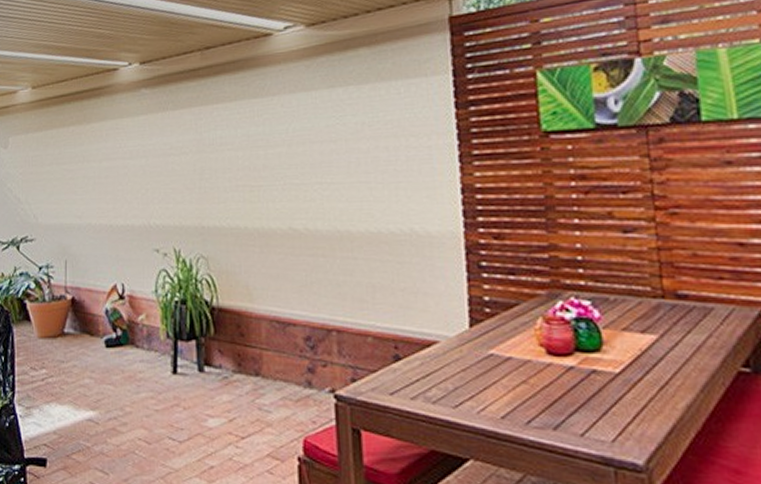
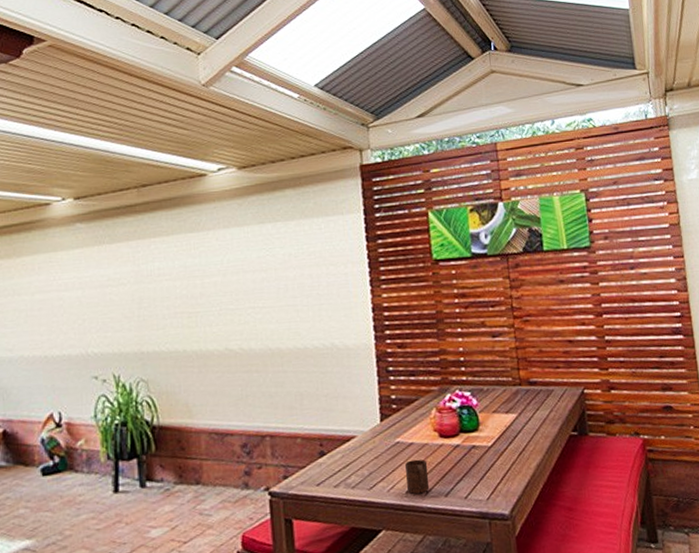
cup: none [501,378,533,420] -> present [405,459,430,494]

